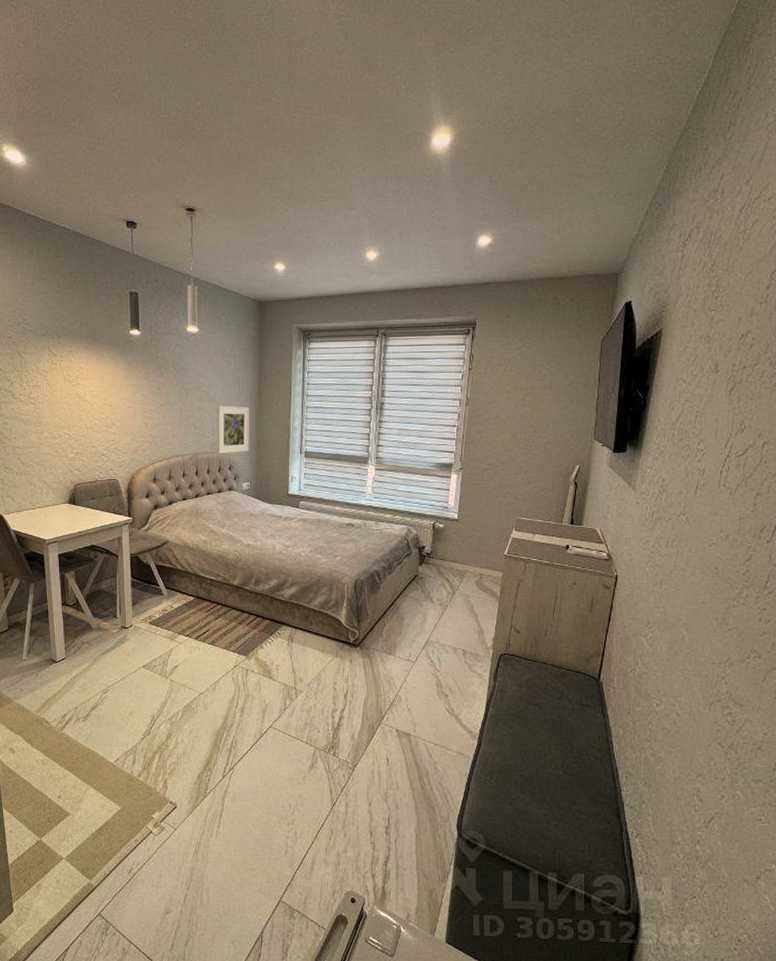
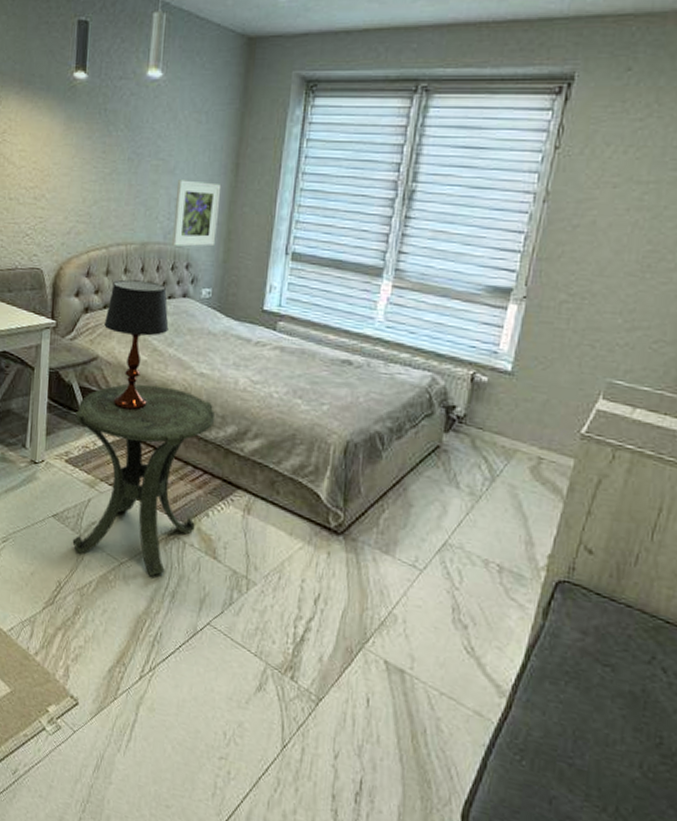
side table: none [155,557,261,700] -> present [72,383,216,577]
table lamp: none [171,481,220,579] -> present [104,279,169,411]

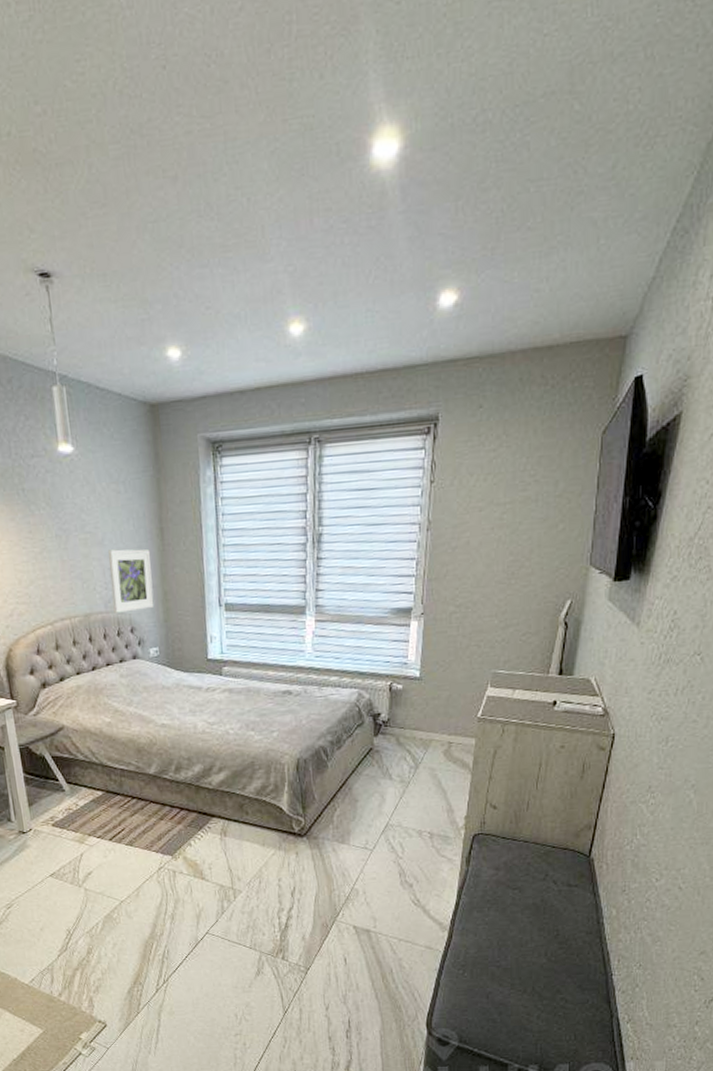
side table: present [72,383,216,577] -> none [53,742,182,906]
table lamp: present [104,279,169,411] -> none [63,649,126,770]

